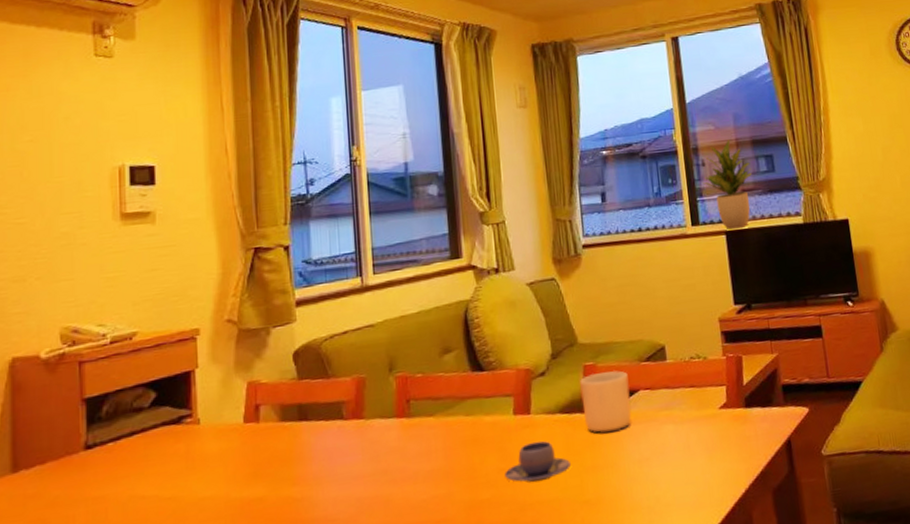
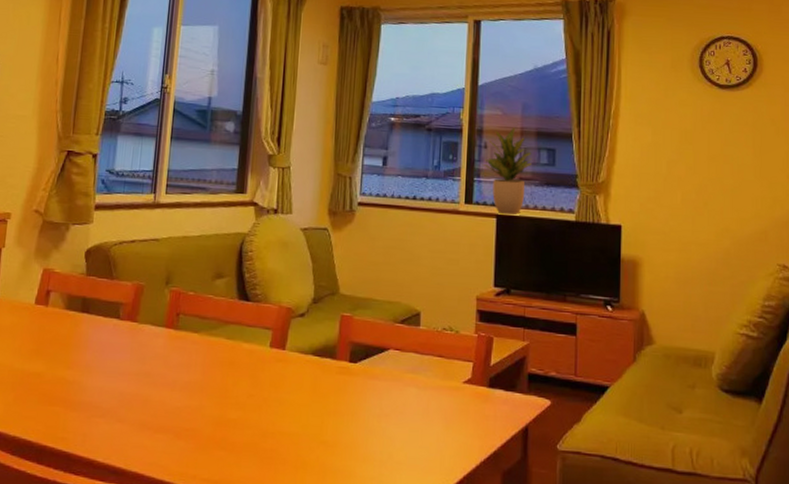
teacup: present [505,441,571,483] -> none [253,376,315,414]
mug: present [580,370,632,433] -> none [334,325,382,382]

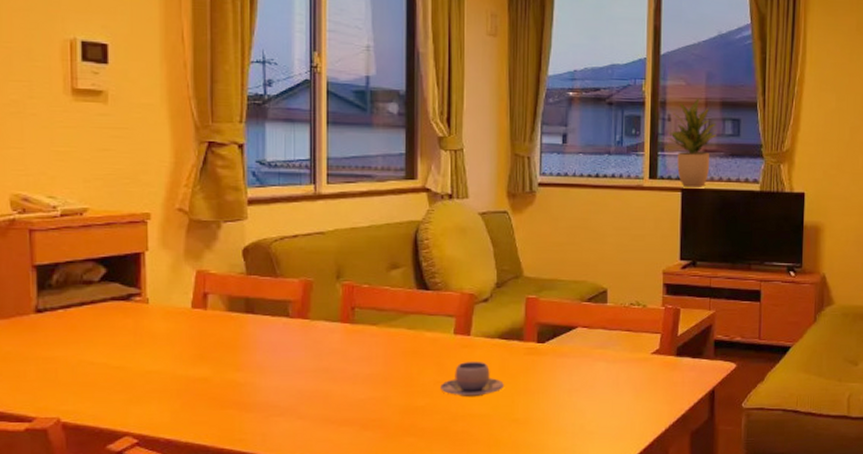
teacup: none [253,376,315,414] -> present [440,361,504,398]

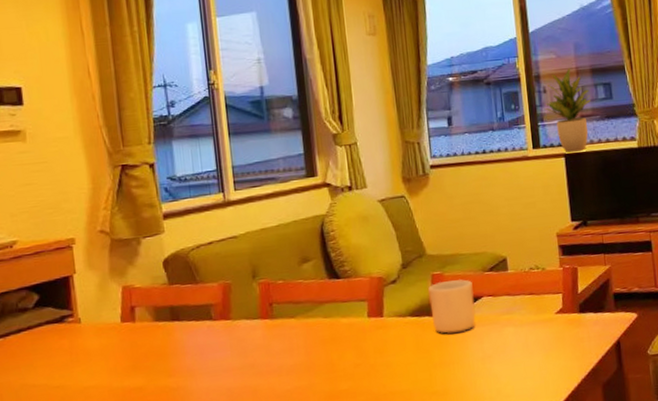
teacup: present [440,361,504,398] -> none [360,340,420,376]
mug: none [521,307,569,361] -> present [428,279,476,334]

